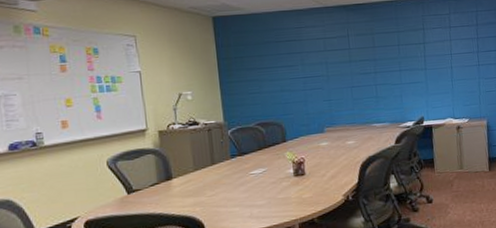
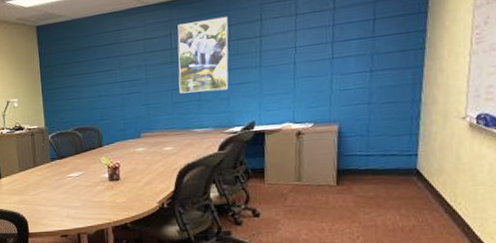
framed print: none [354,23,401,91] -> present [177,16,229,94]

